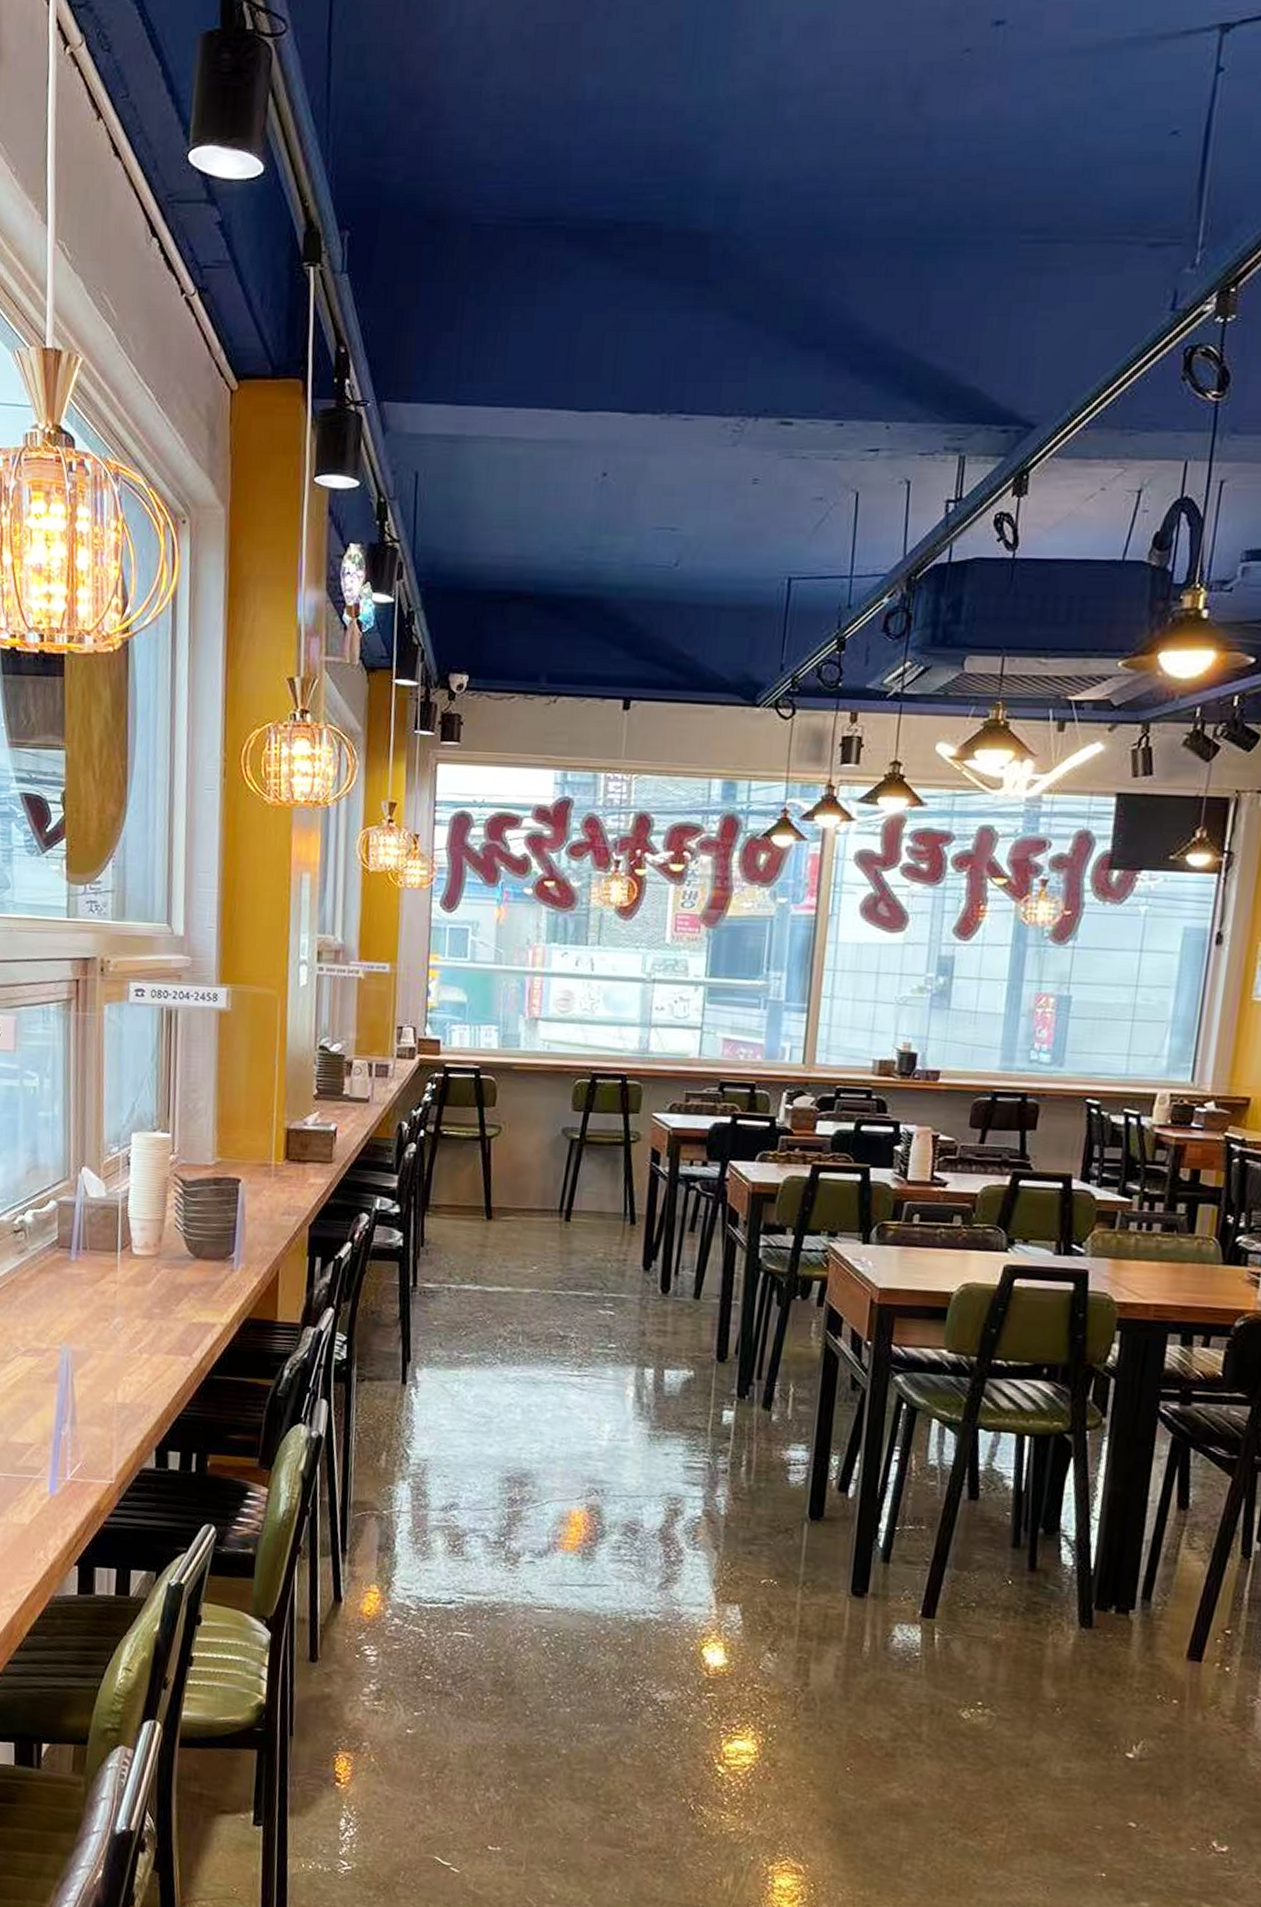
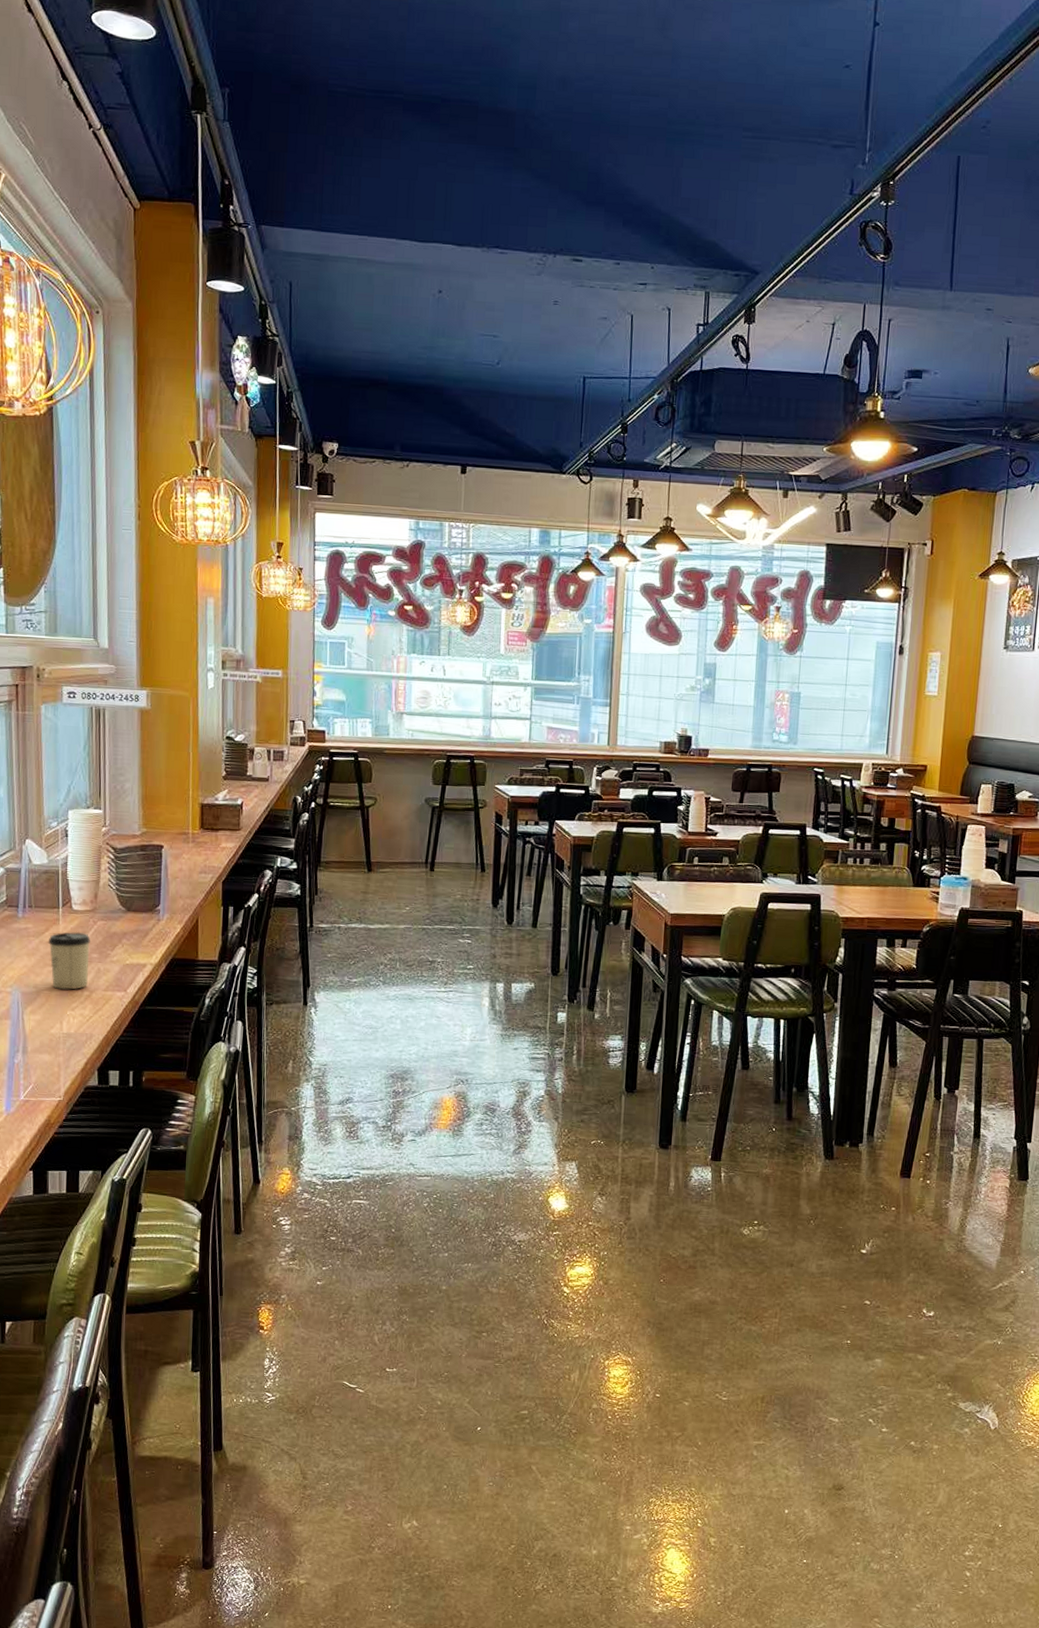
cup: none [103,1280,152,1351] -> present [48,931,90,990]

